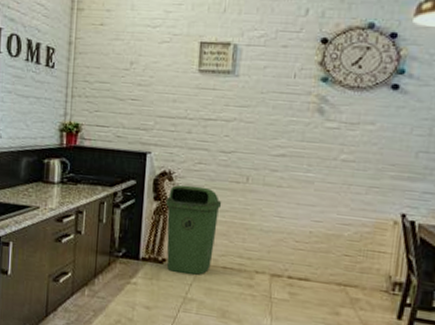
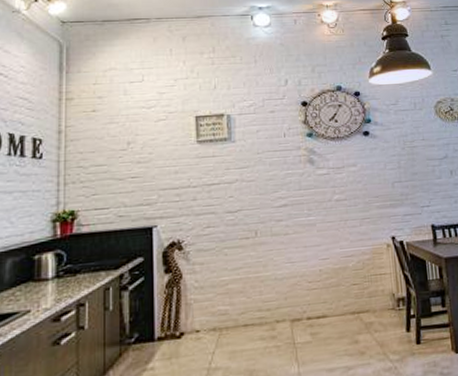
trash bin: present [165,184,222,275] -> none [177,249,235,344]

